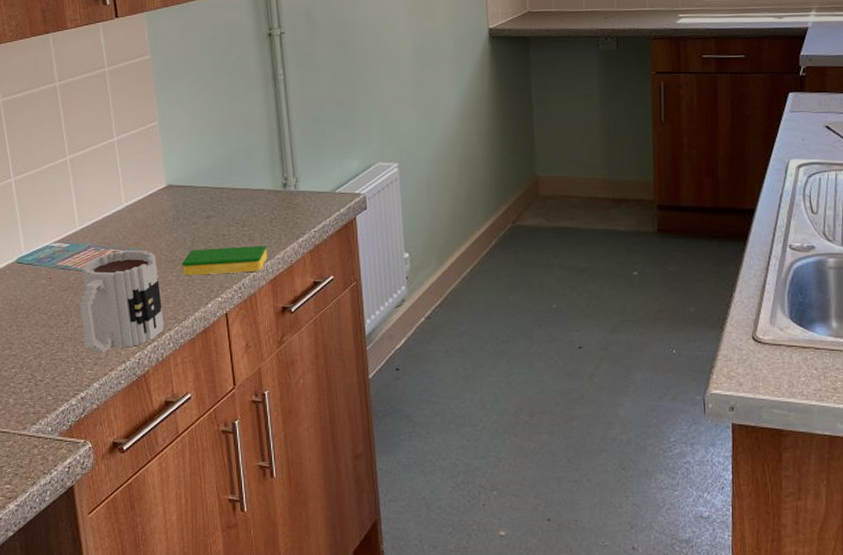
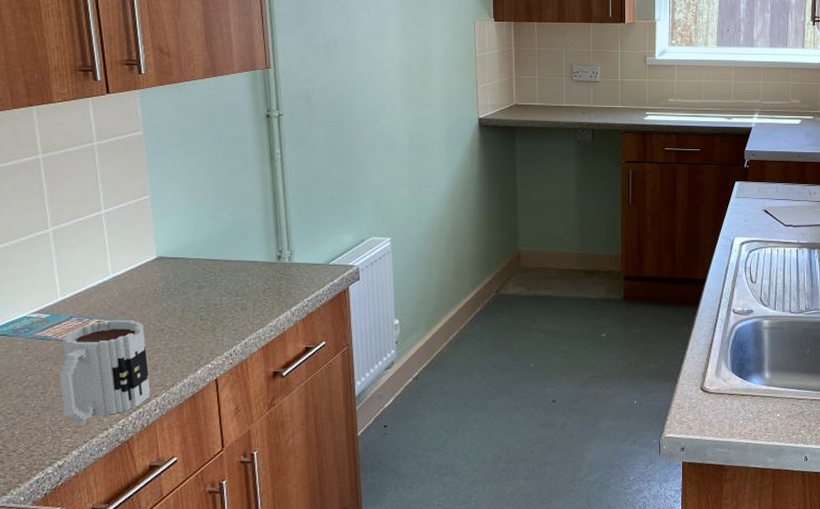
dish sponge: present [182,245,267,276] -> none [171,313,260,344]

